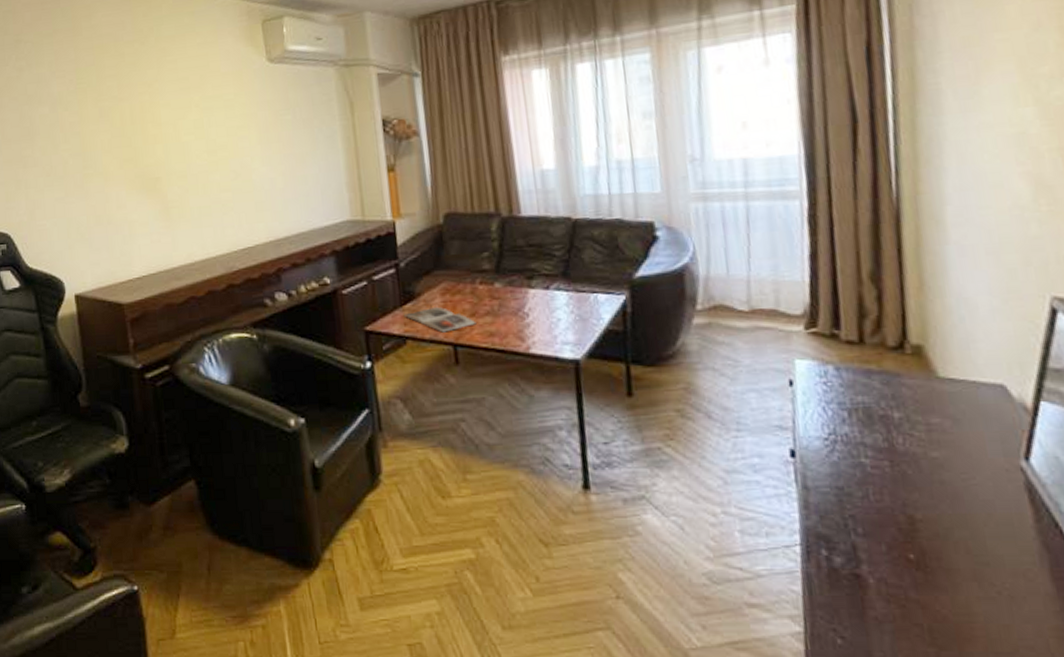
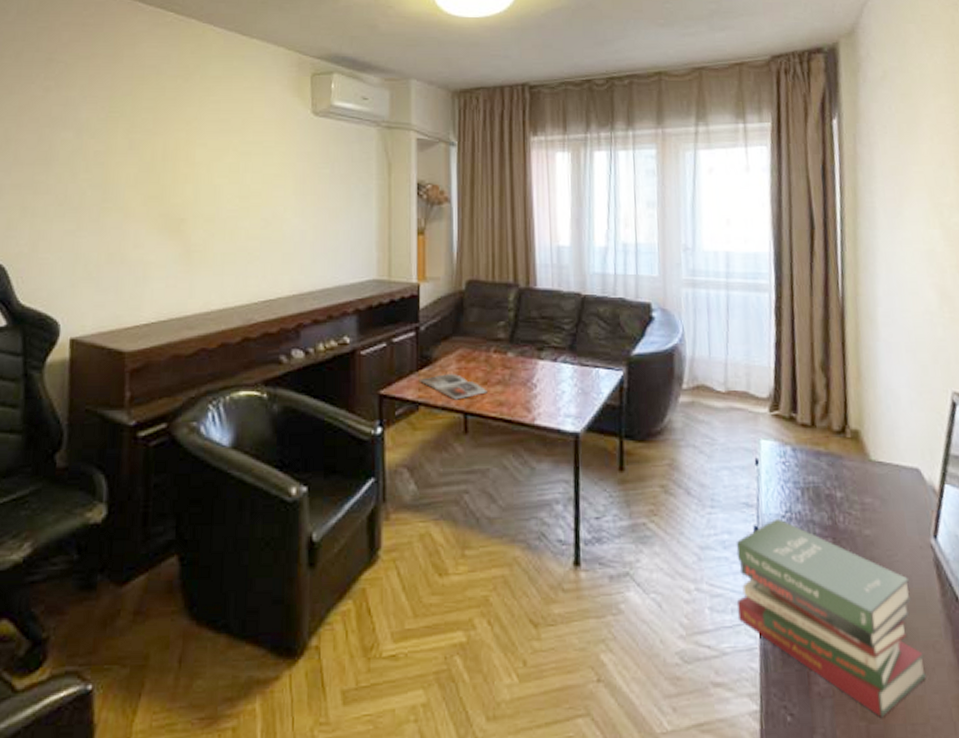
books: none [768,441,1016,644] -> present [736,518,927,717]

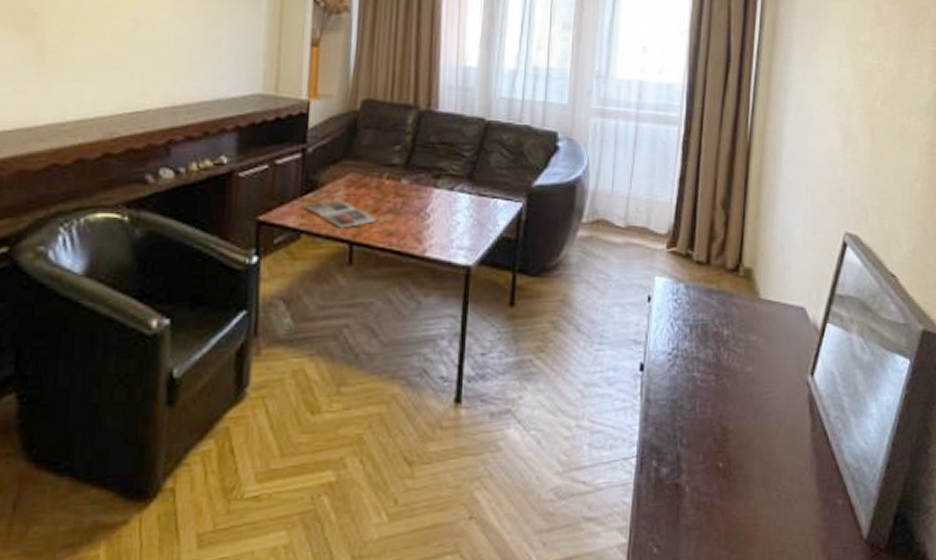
books: present [736,518,927,717] -> none [615,355,790,547]

